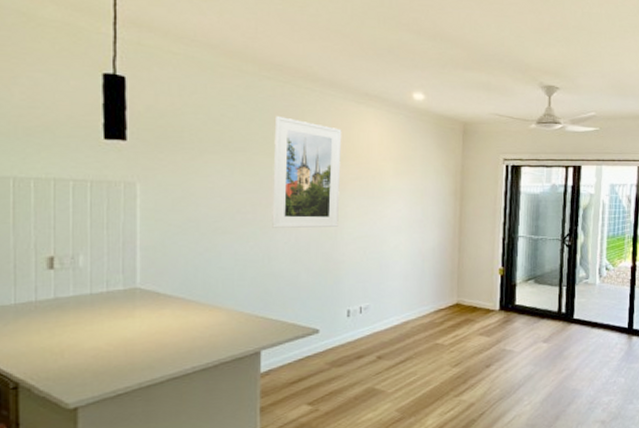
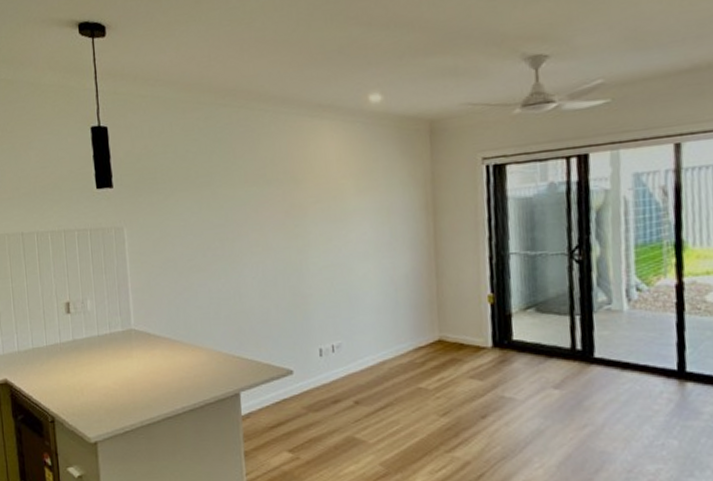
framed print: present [272,115,342,228] -> none [233,143,303,263]

